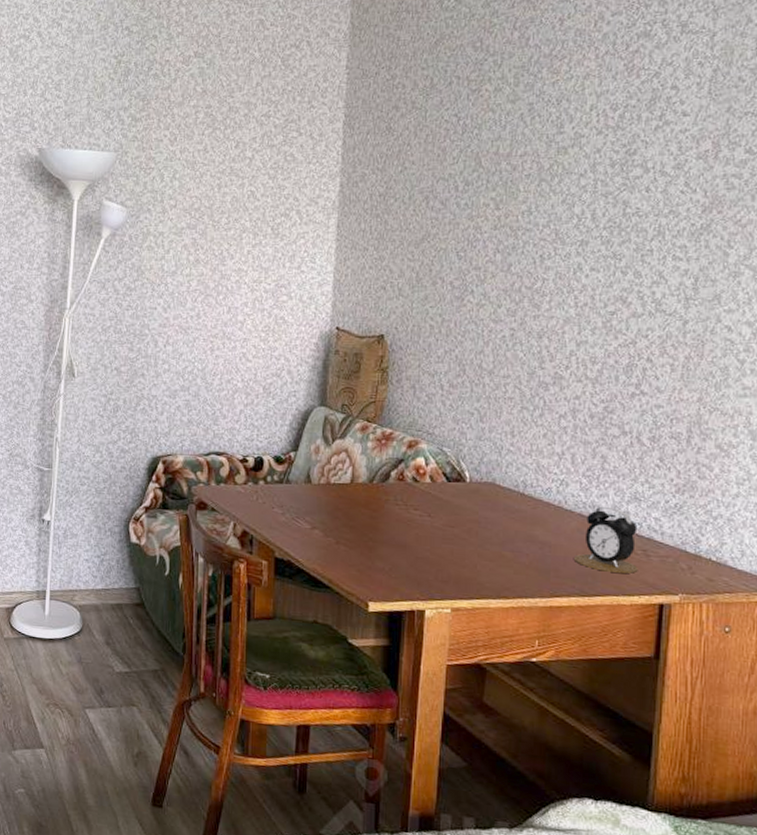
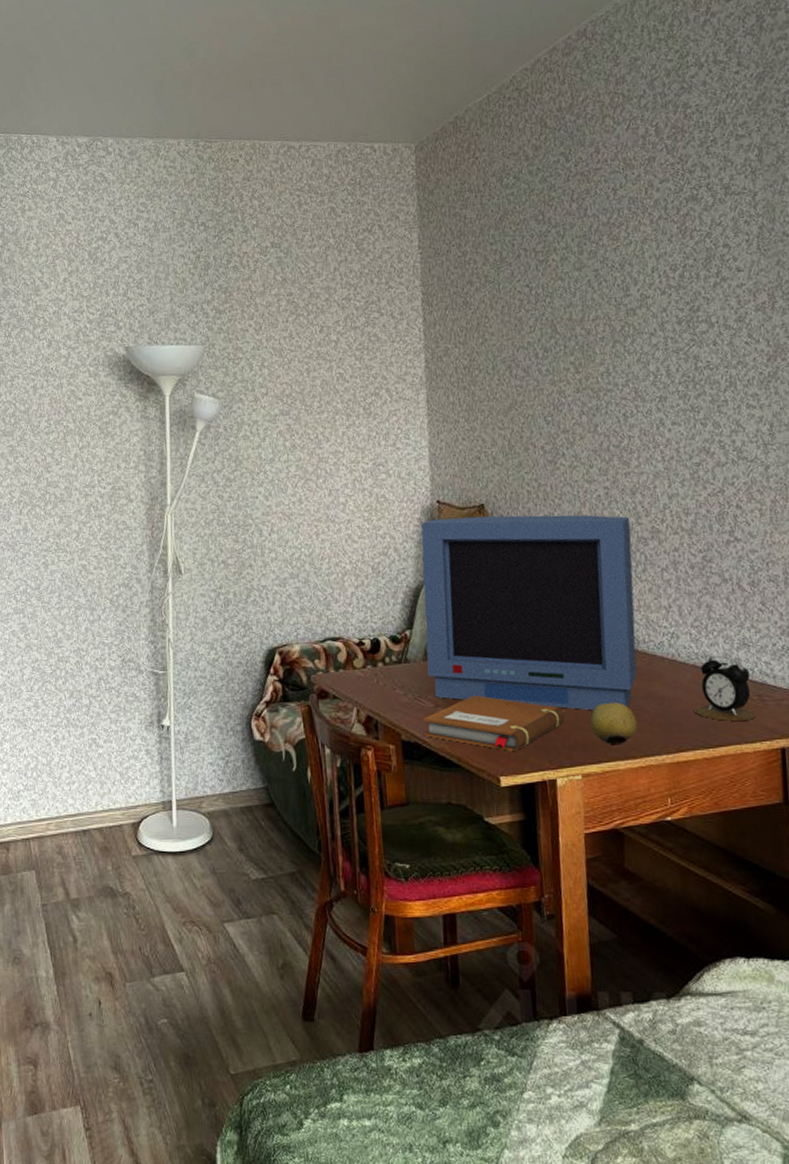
notebook: none [297,521,442,579] -> present [422,695,566,751]
monitor: none [308,345,533,548] -> present [421,514,637,711]
fruit: none [465,541,514,584] -> present [589,701,637,746]

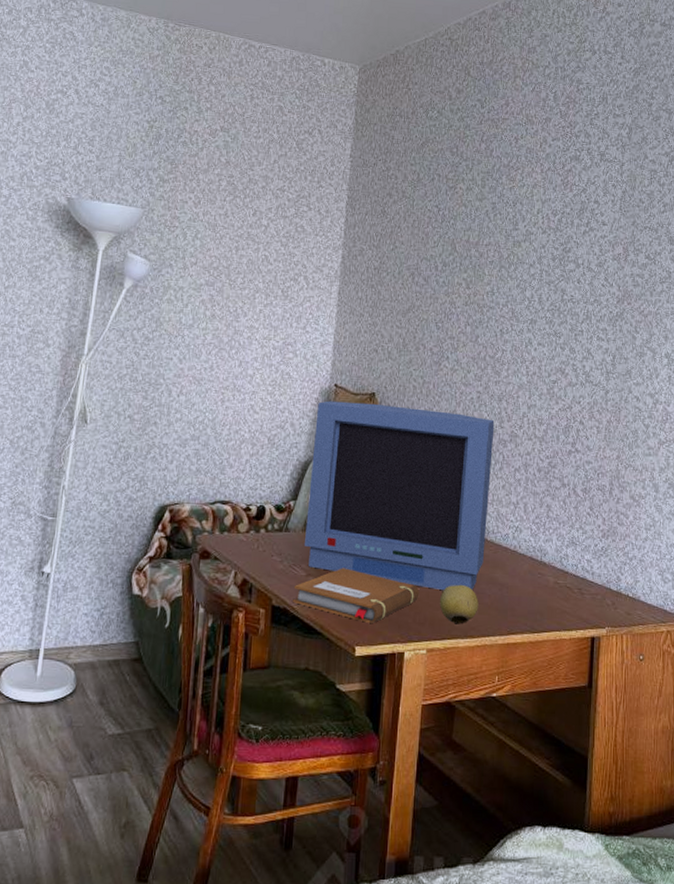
alarm clock: present [693,655,756,721] -> none [525,550,575,610]

